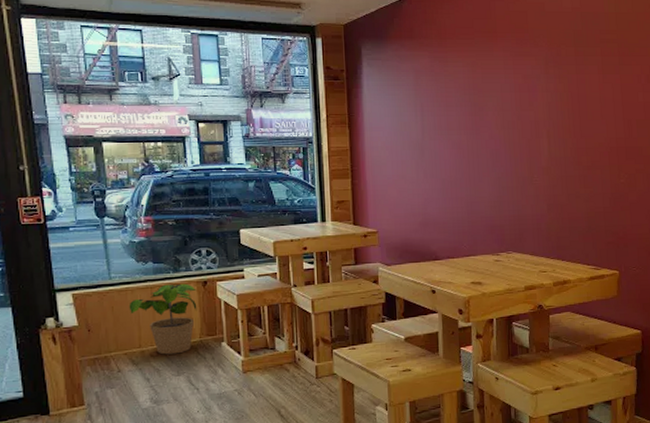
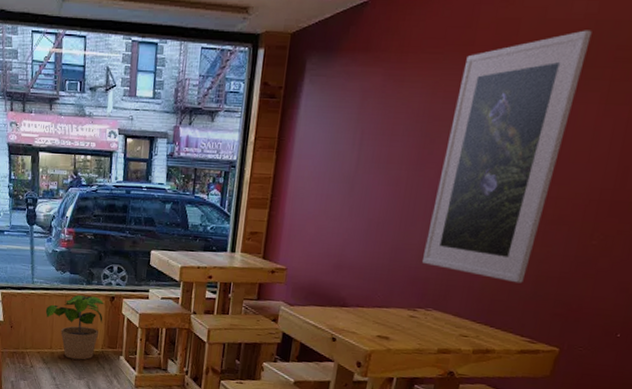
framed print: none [492,19,581,221] -> present [421,30,592,283]

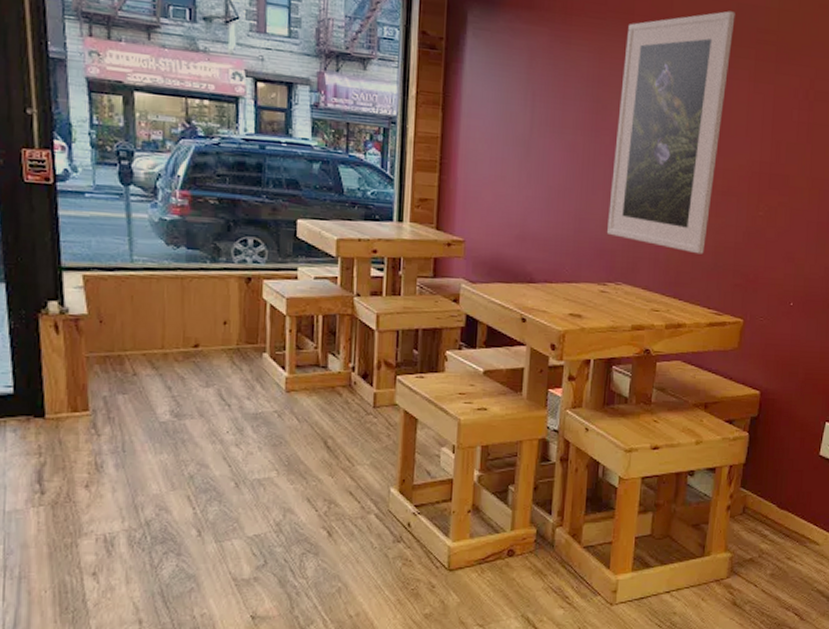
potted plant: present [45,294,105,360] -> none [152,276,238,361]

